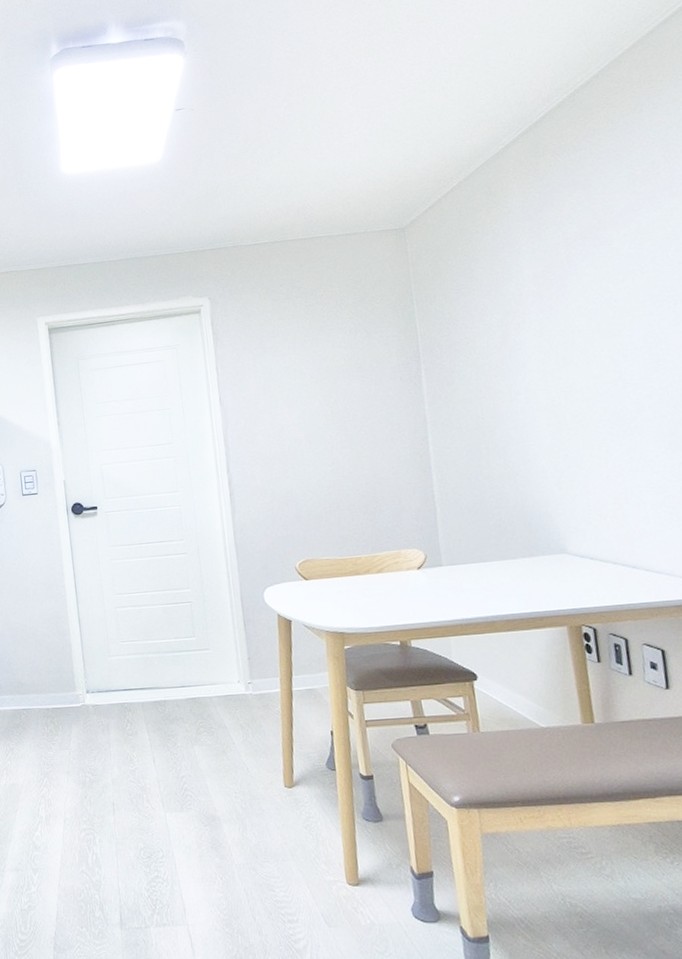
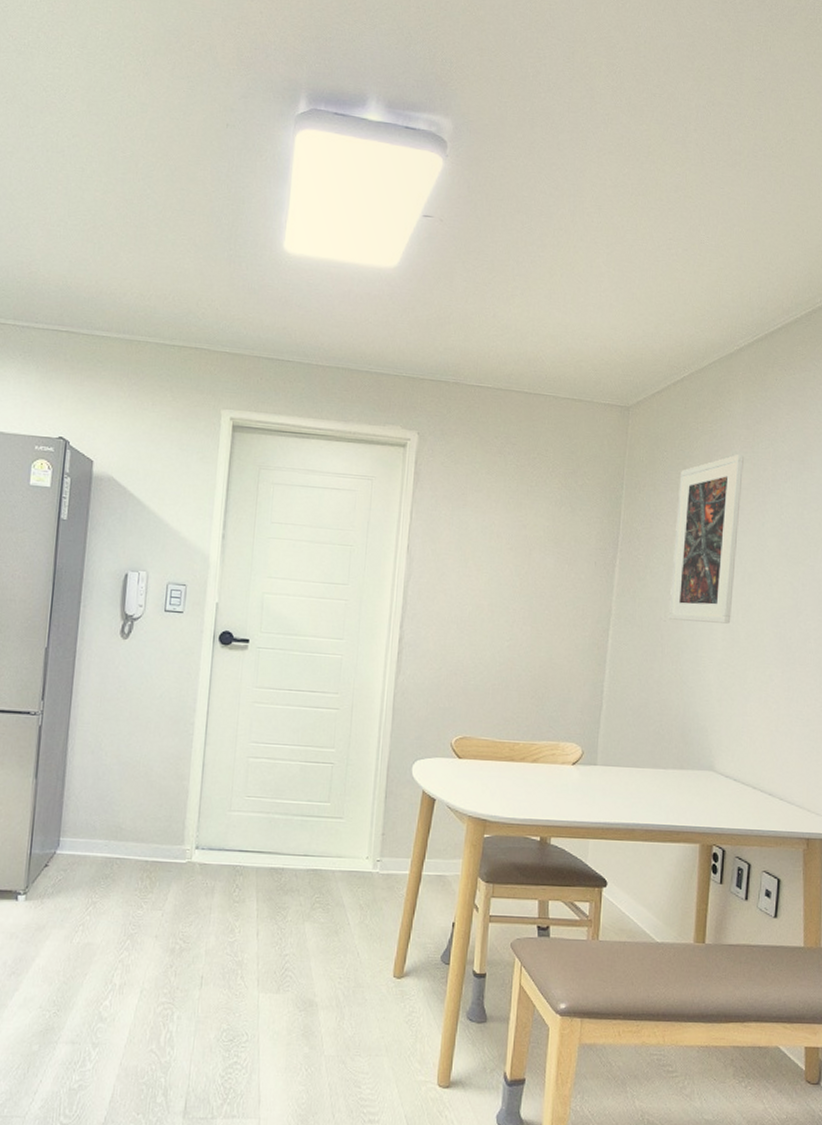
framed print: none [469,245,553,416] -> present [668,454,744,624]

